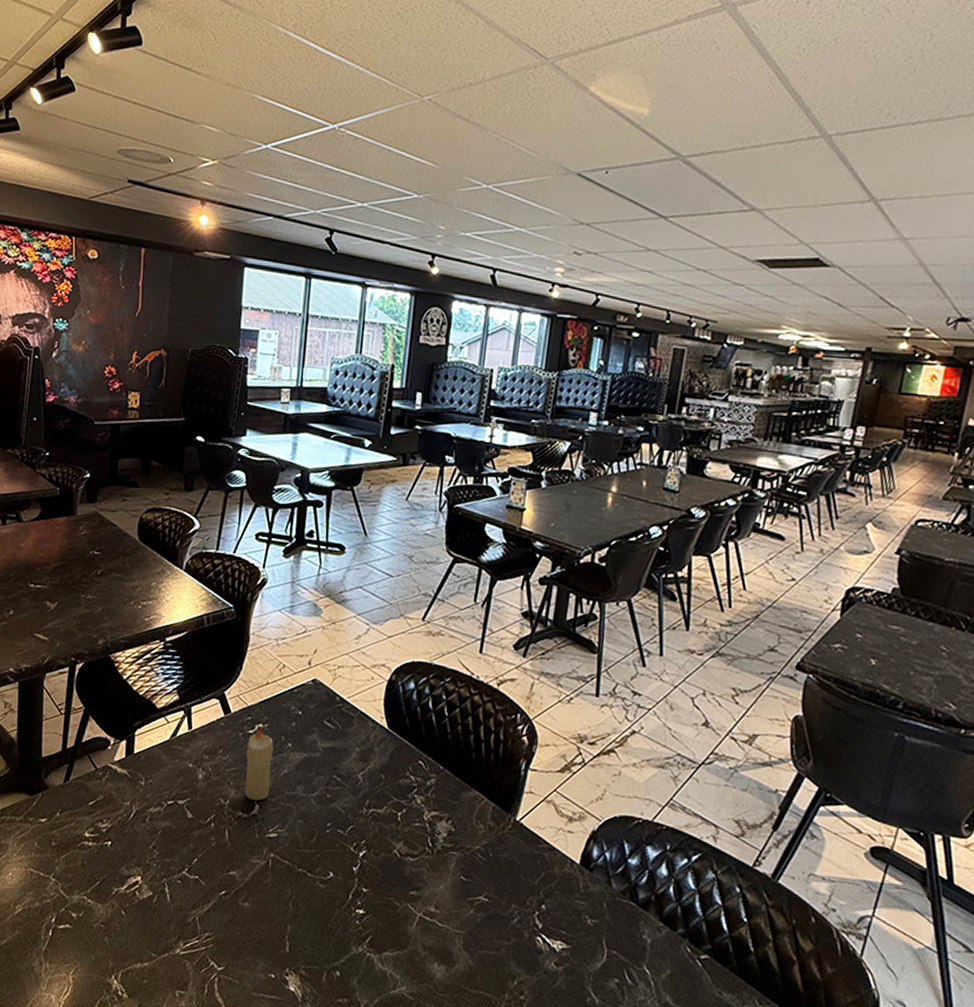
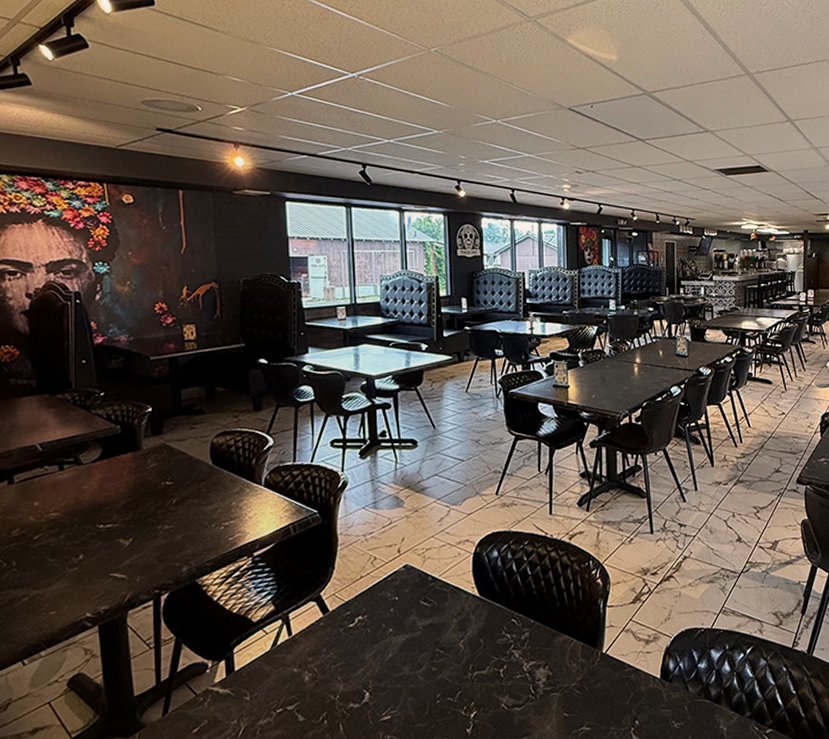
candle: present [245,727,274,801] -> none [349,619,377,689]

